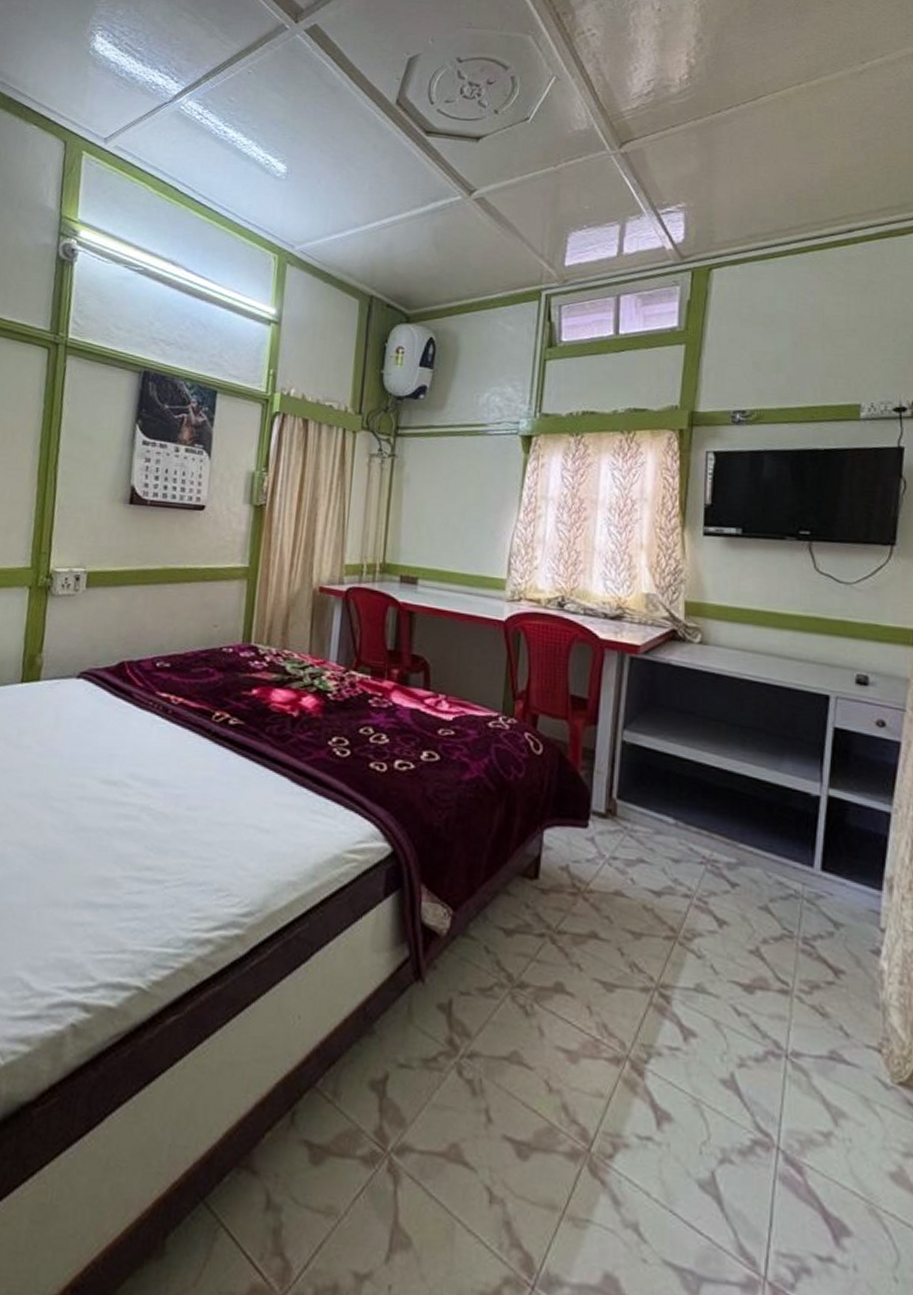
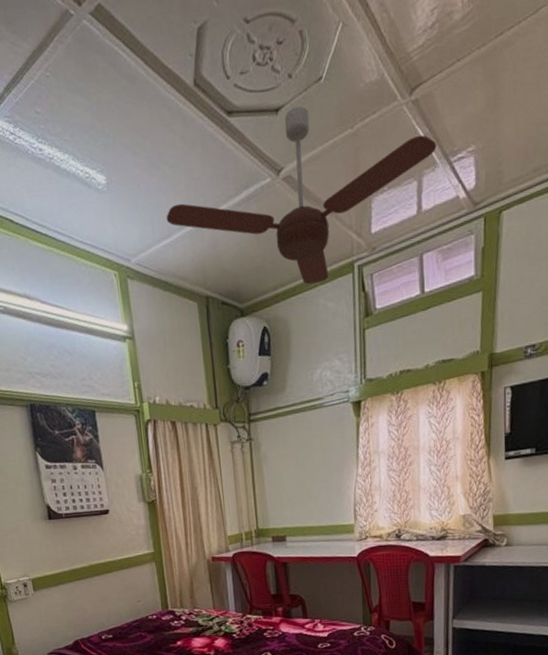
ceiling fan: none [342,139,644,304] -> present [166,106,437,285]

